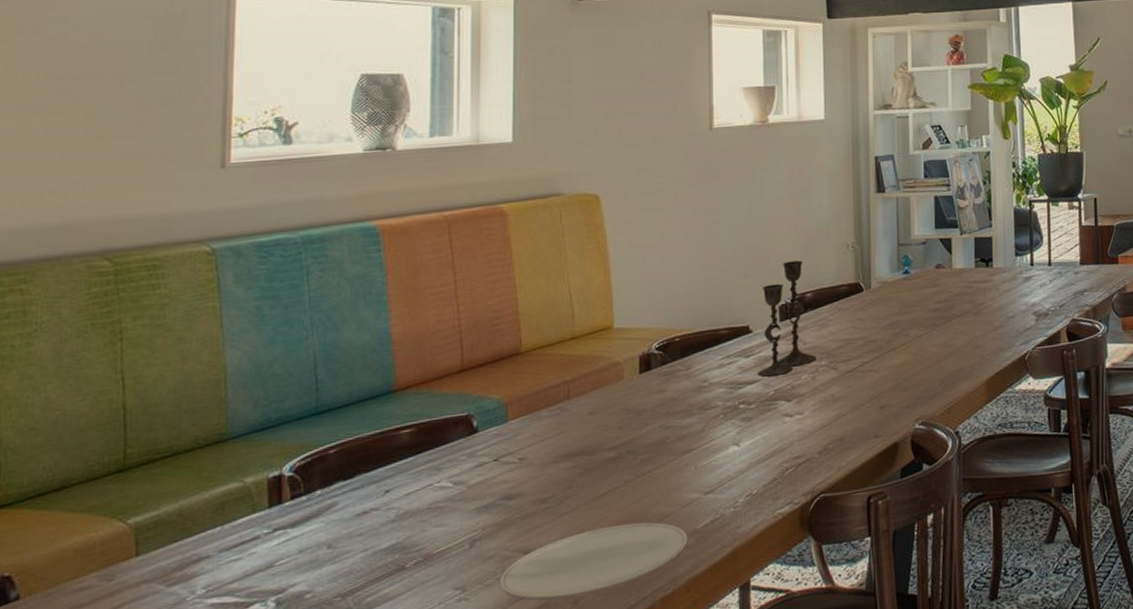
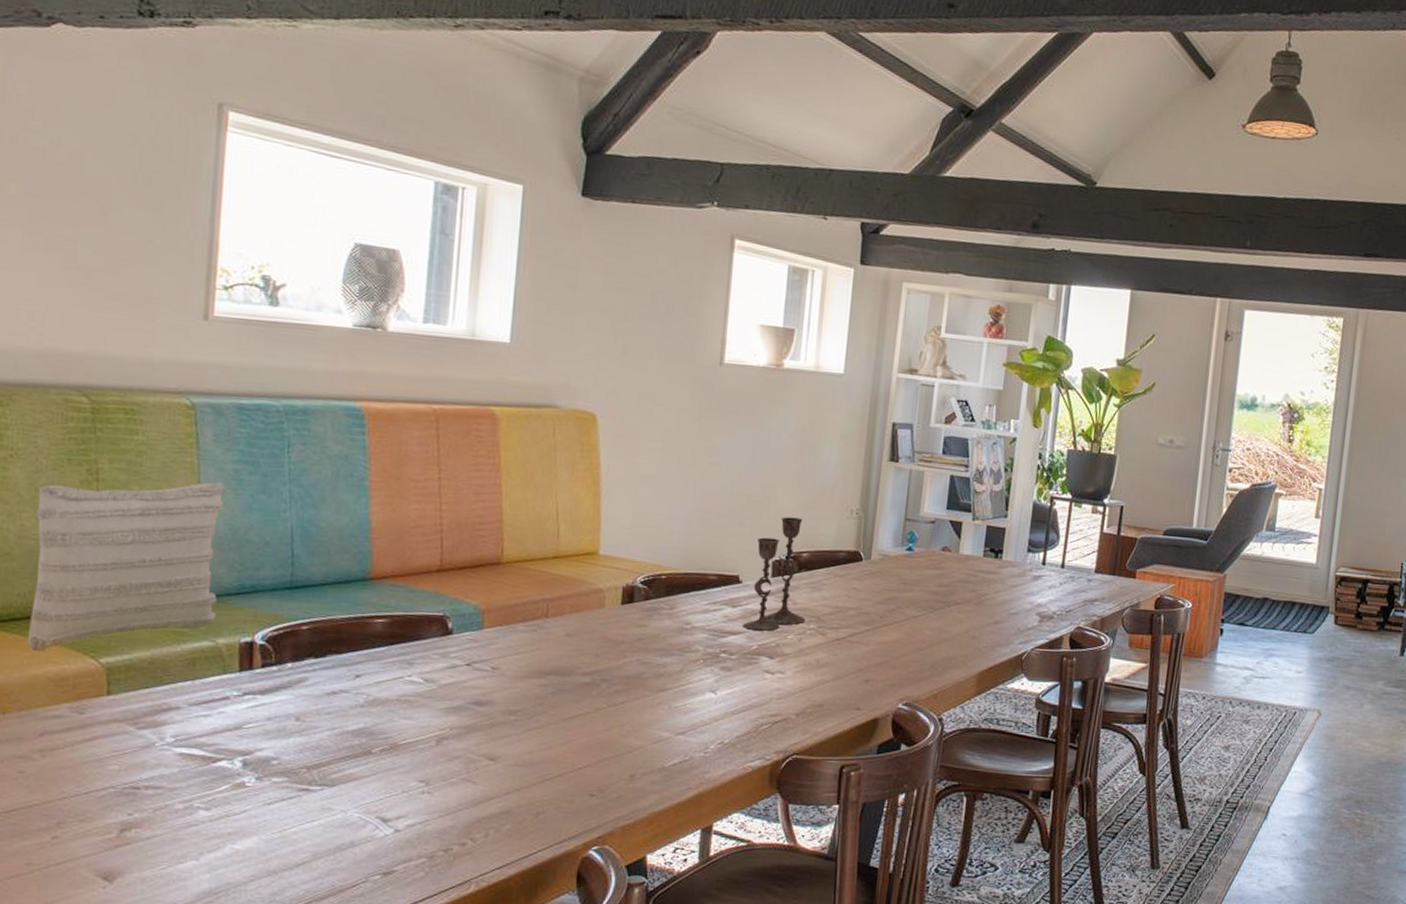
pillow: none [53,322,249,524] -> present [27,482,226,651]
plate: present [499,522,688,601] -> none [463,748,655,810]

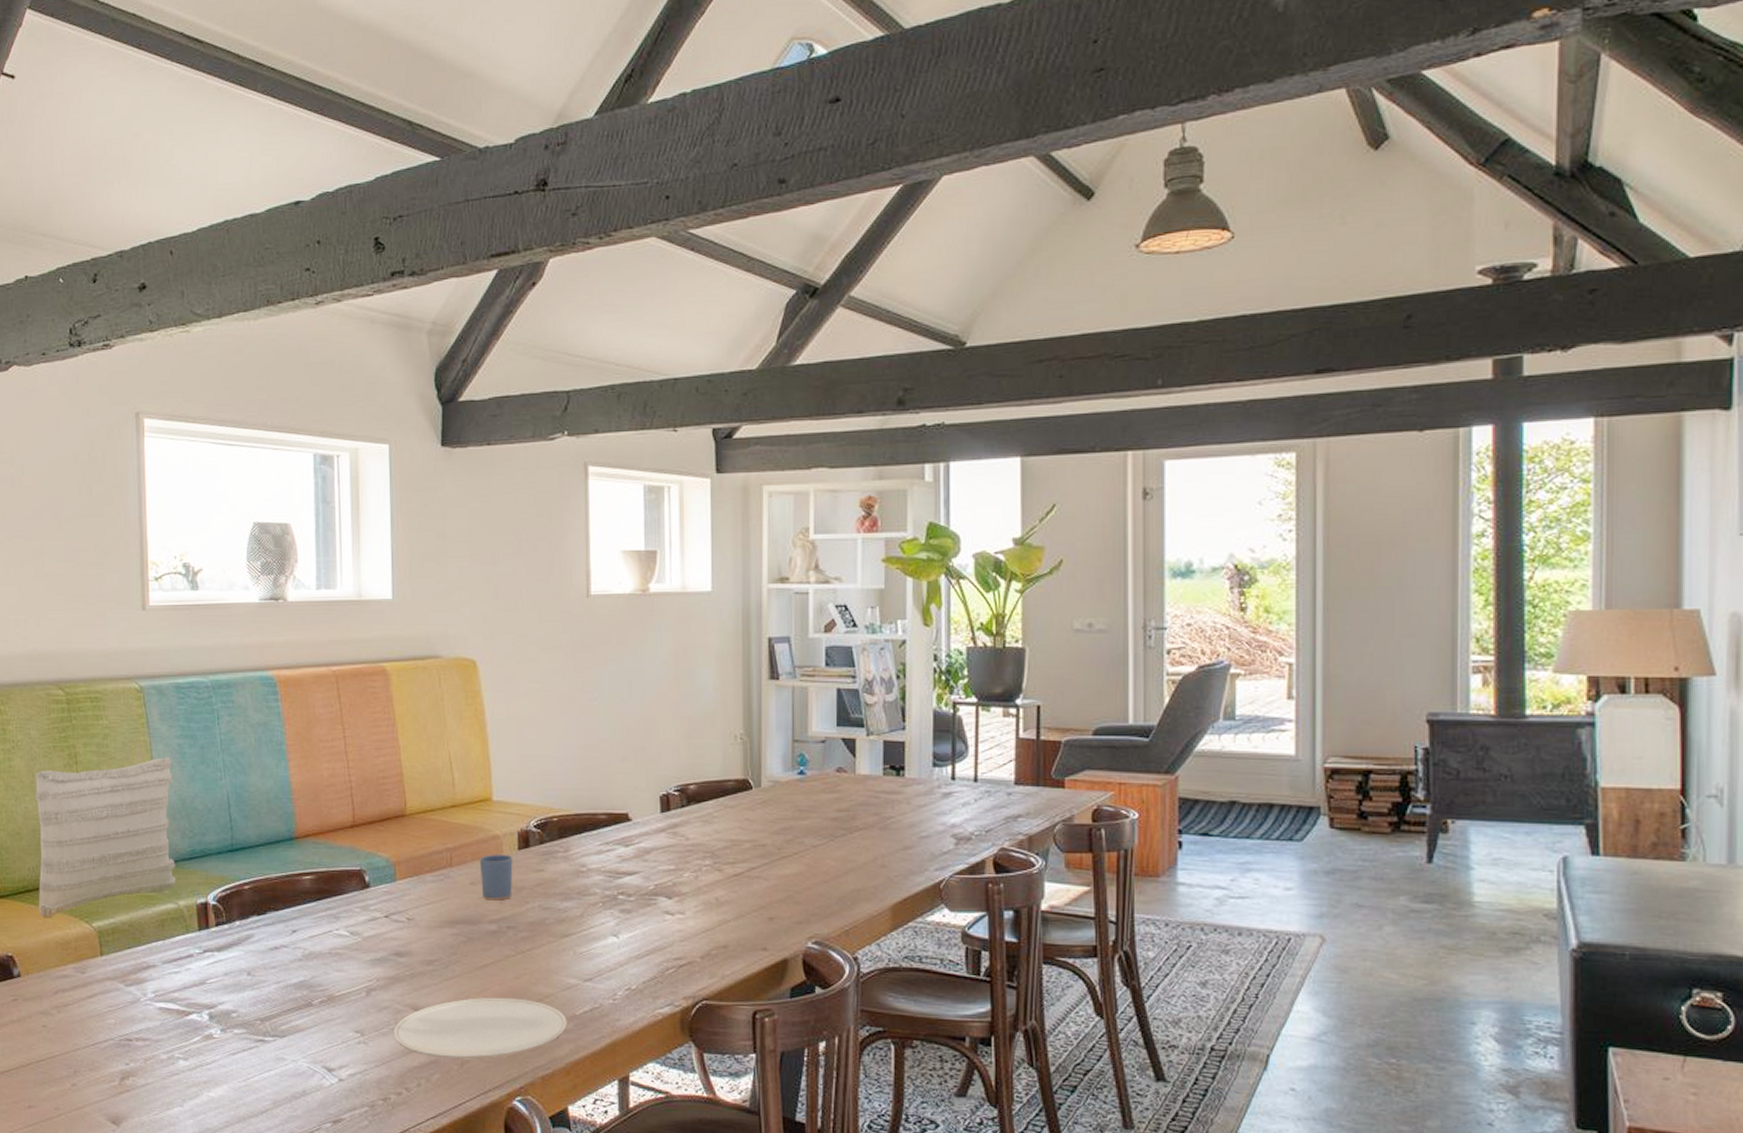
plate: none [463,748,655,810] -> present [393,997,567,1060]
mug: none [577,608,615,654] -> present [479,855,513,901]
candlestick: present [743,517,806,631] -> none [637,748,700,870]

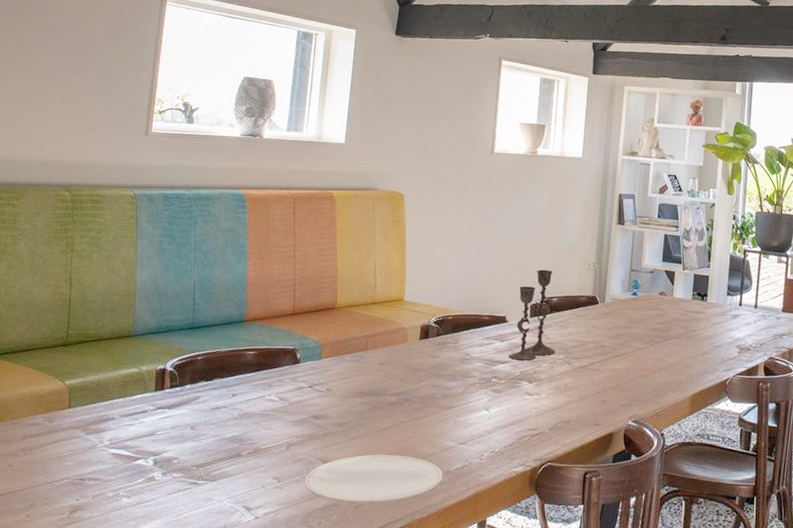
pillow: present [35,757,176,918] -> none [20,251,153,375]
mug: present [479,855,513,901] -> none [388,342,415,378]
candlestick: none [637,748,700,870] -> present [509,269,556,361]

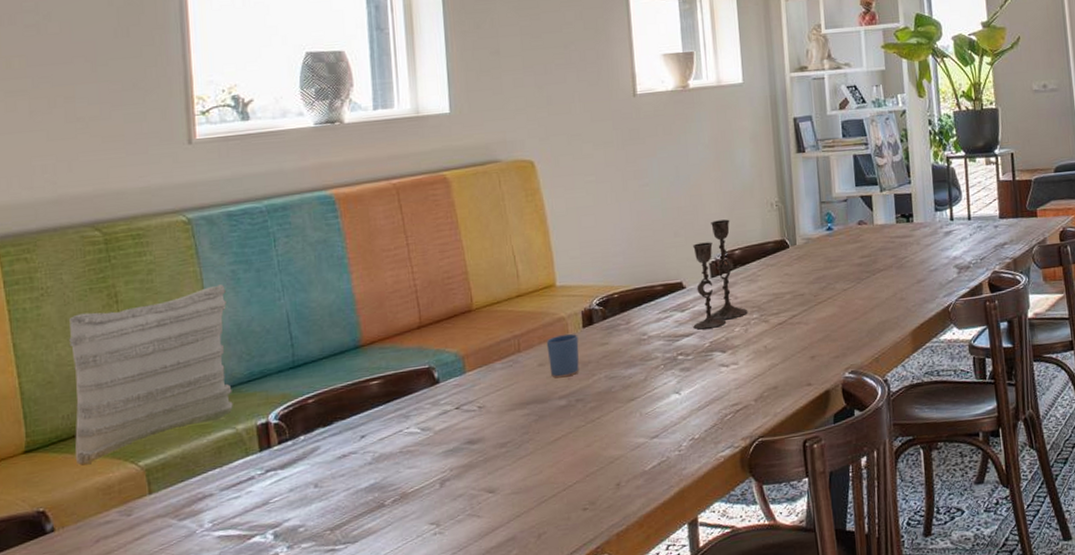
pillow: none [20,251,153,375] -> present [68,284,233,466]
plate: present [304,454,443,504] -> none [469,464,638,535]
mug: none [388,342,415,378] -> present [546,334,579,378]

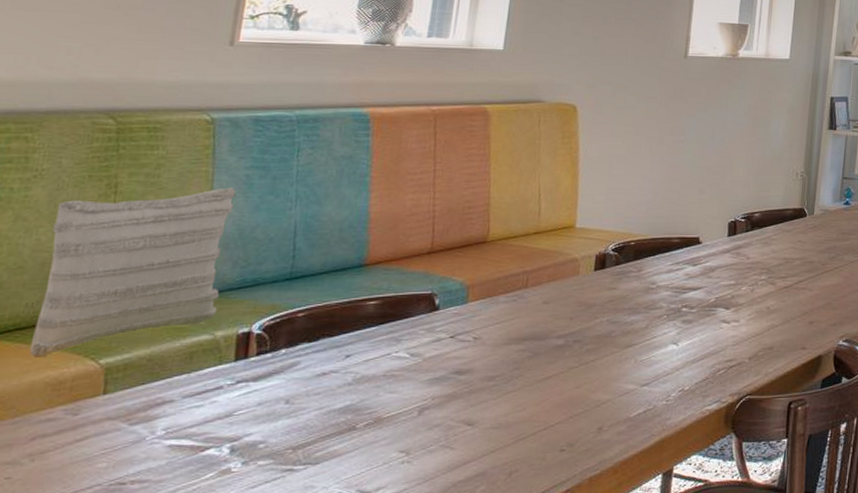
mug: present [546,334,579,378] -> none [553,276,588,317]
candlestick: present [693,219,748,330] -> none [702,183,758,285]

